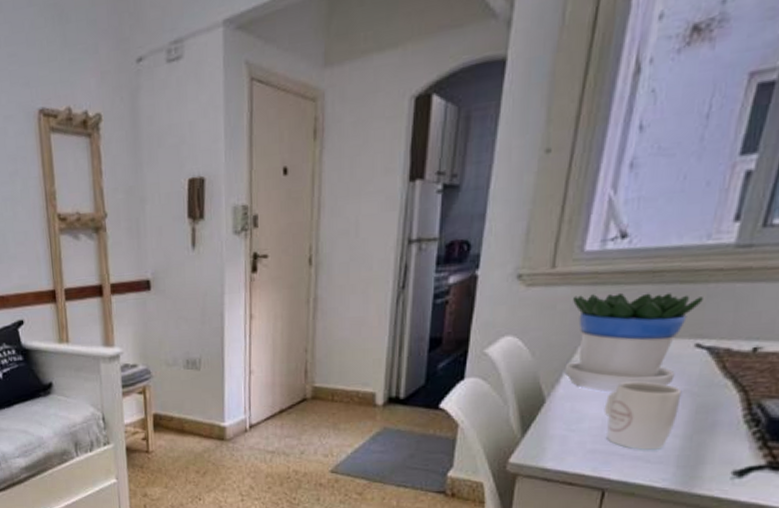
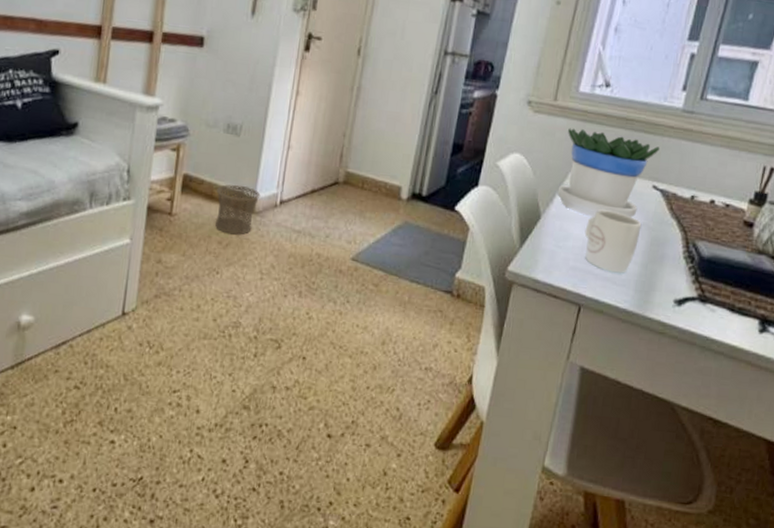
basket: none [185,416,229,463] -> present [215,184,261,235]

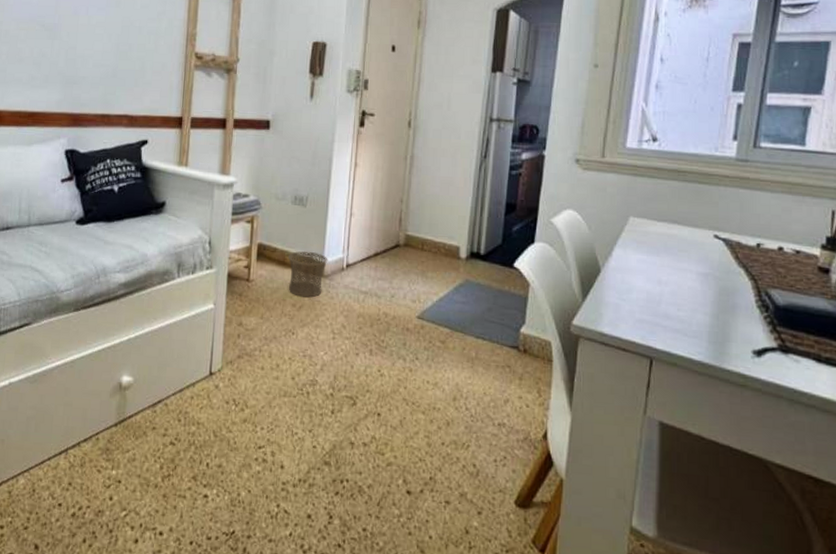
flowerpot: present [557,128,659,218] -> none [615,183,716,269]
mug: present [584,209,642,274] -> none [648,261,707,325]

